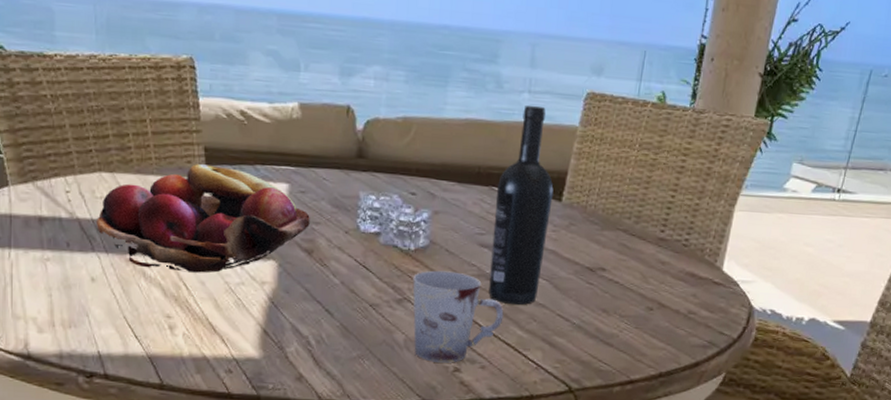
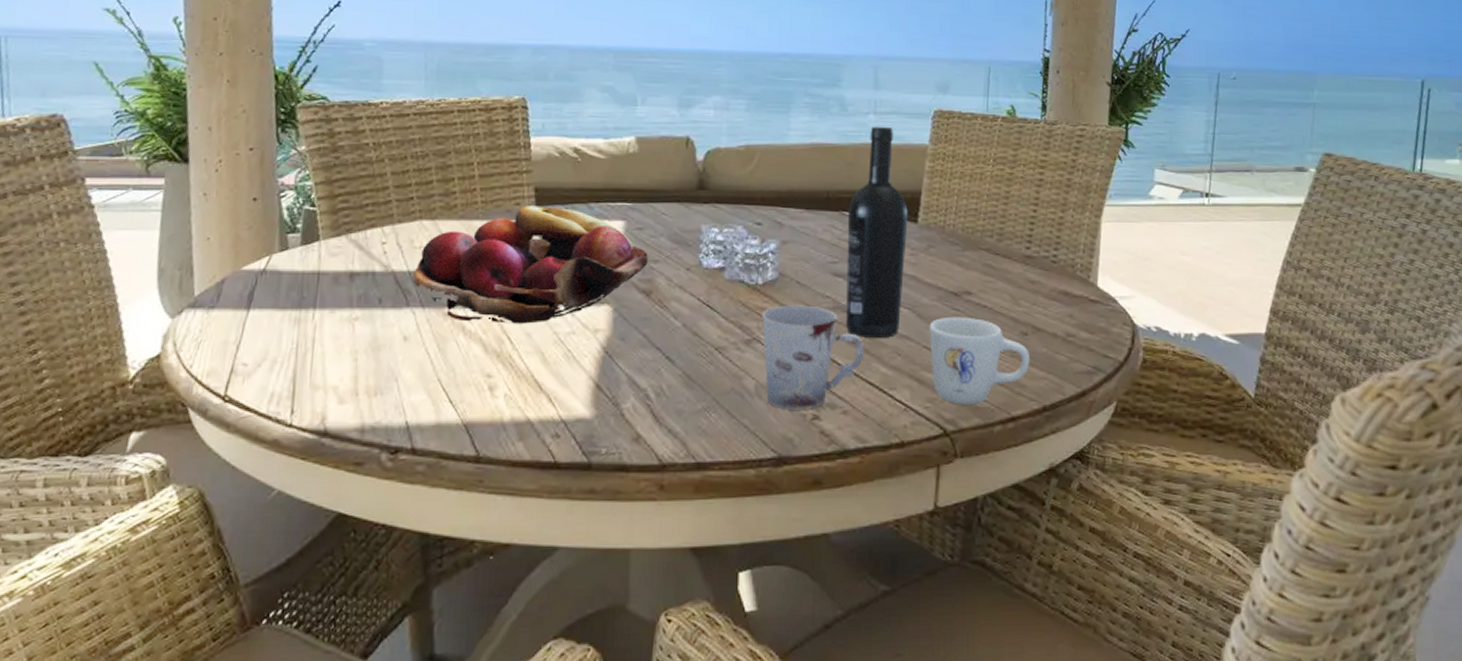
mug: none [563,289,653,368] -> present [929,316,1030,405]

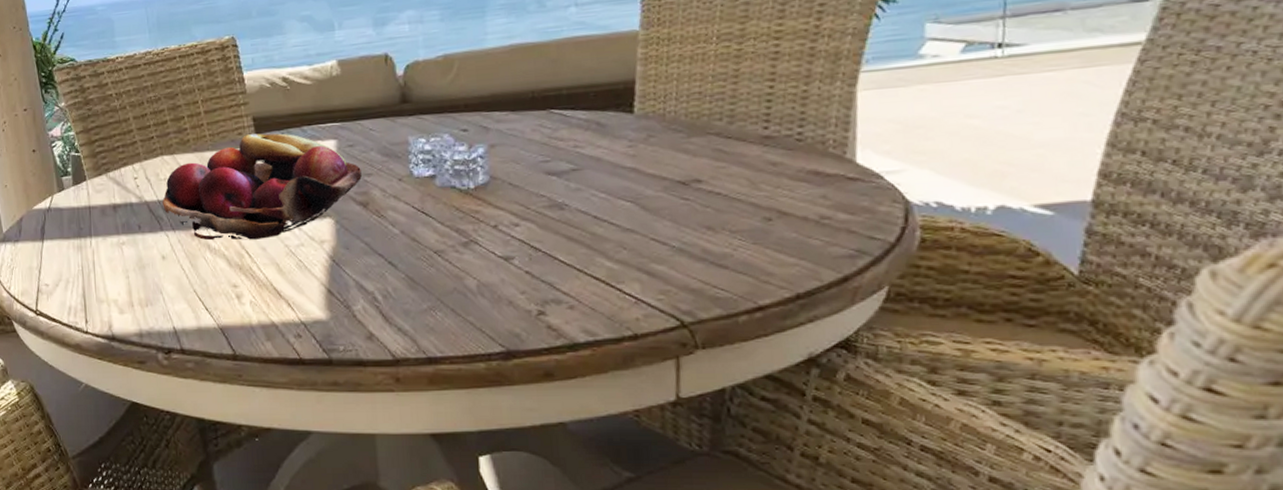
cup: present [762,305,864,410] -> none [477,205,587,307]
wine bottle: present [846,126,908,339] -> none [555,17,623,234]
mug: present [929,316,1030,405] -> none [655,206,777,296]

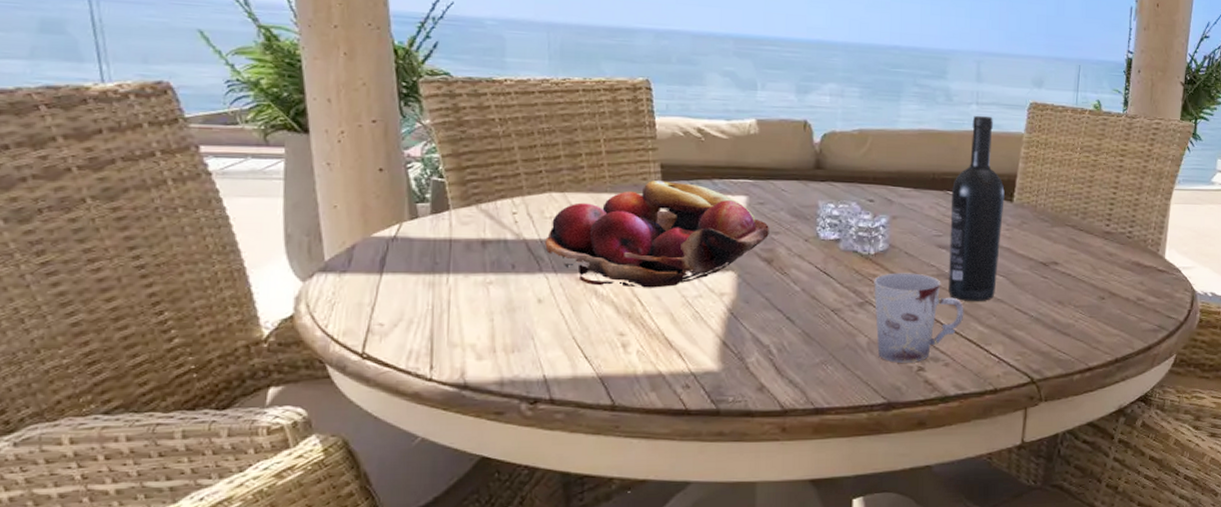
cup: none [477,205,587,307] -> present [874,273,964,363]
wine bottle: none [555,17,623,234] -> present [948,115,1005,302]

